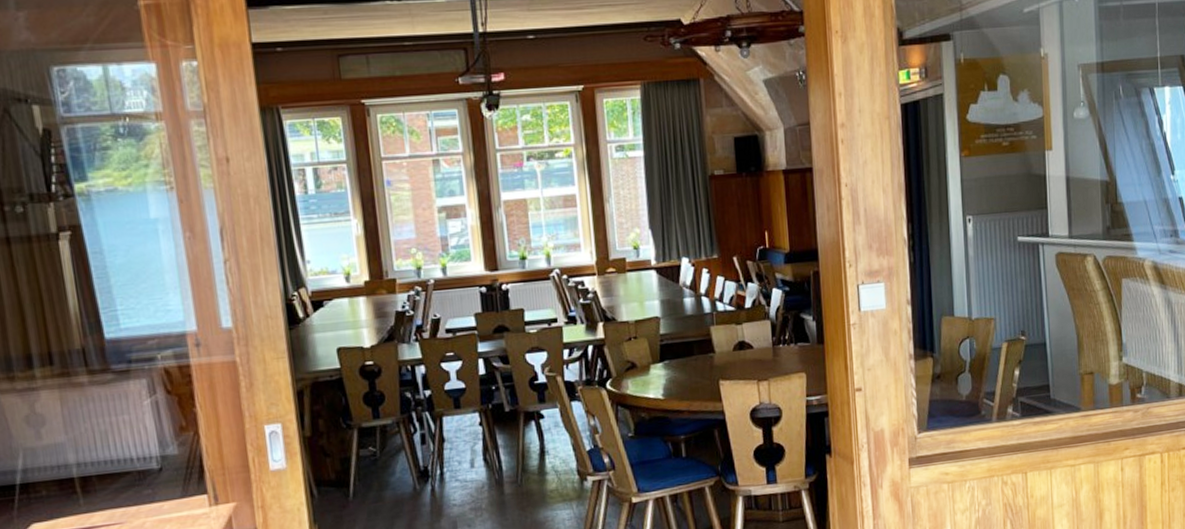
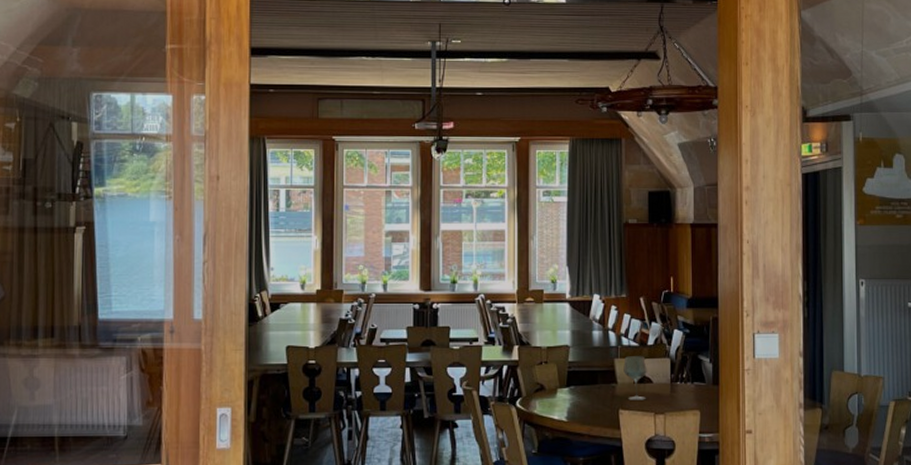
wine glass: none [720,320,748,370] -> present [623,356,647,400]

